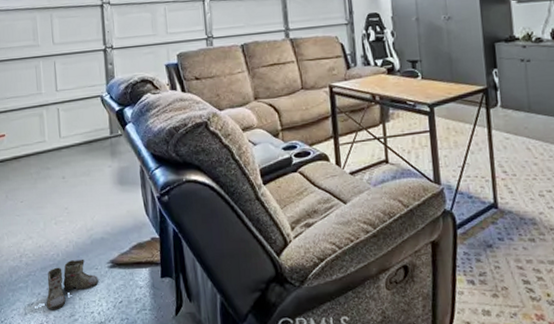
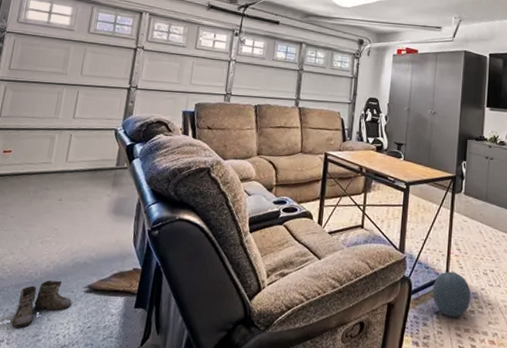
ball: none [480,198,529,248] -> present [432,271,471,317]

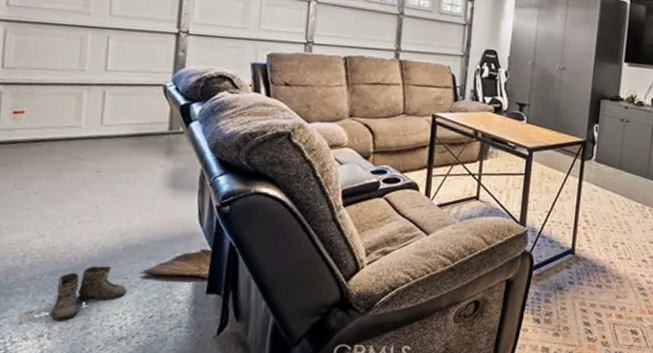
ball: present [432,271,471,317] -> none [556,245,599,292]

